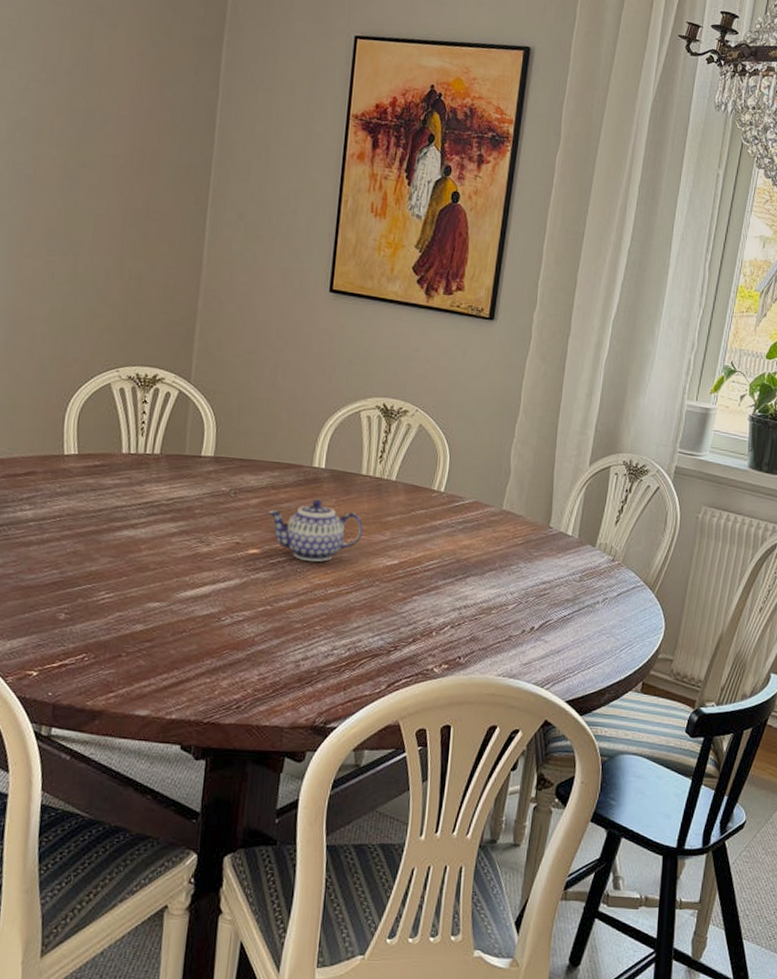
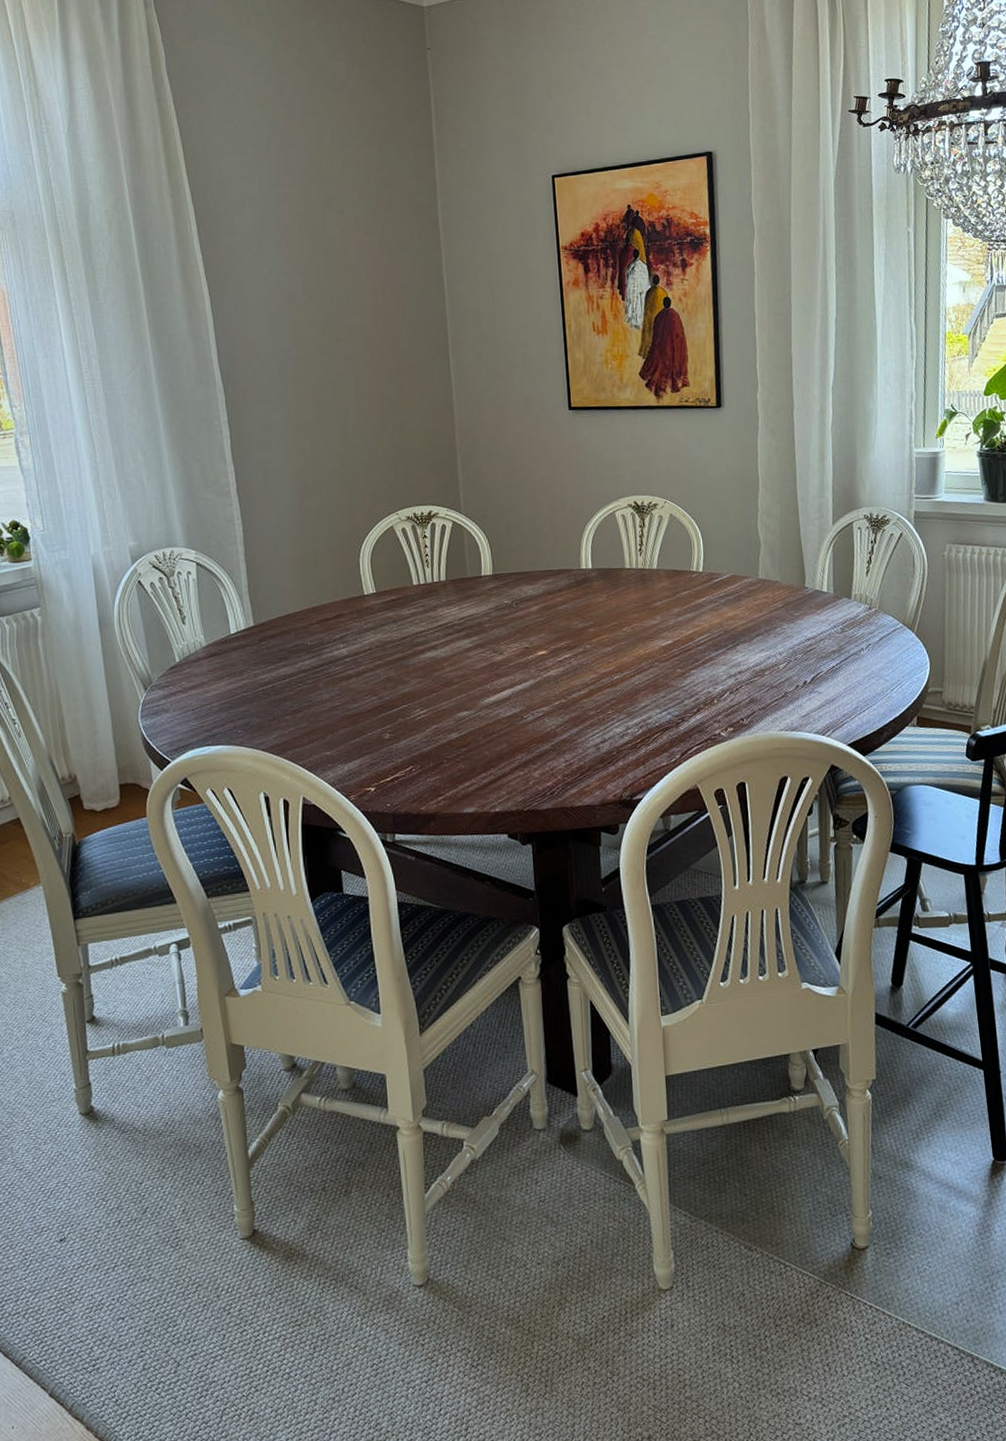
teapot: present [267,499,364,562] -> none [547,597,636,654]

